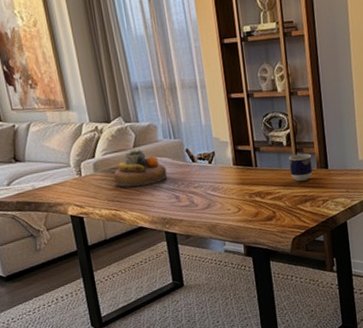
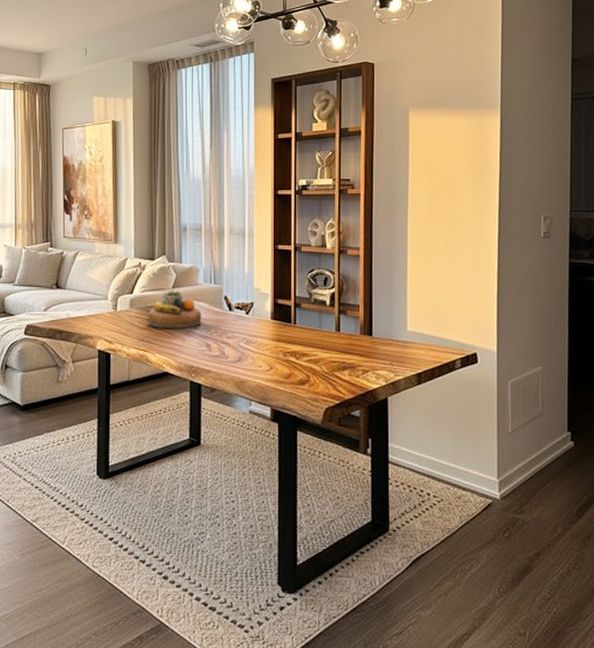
cup: present [288,153,313,181] -> none [330,315,356,345]

